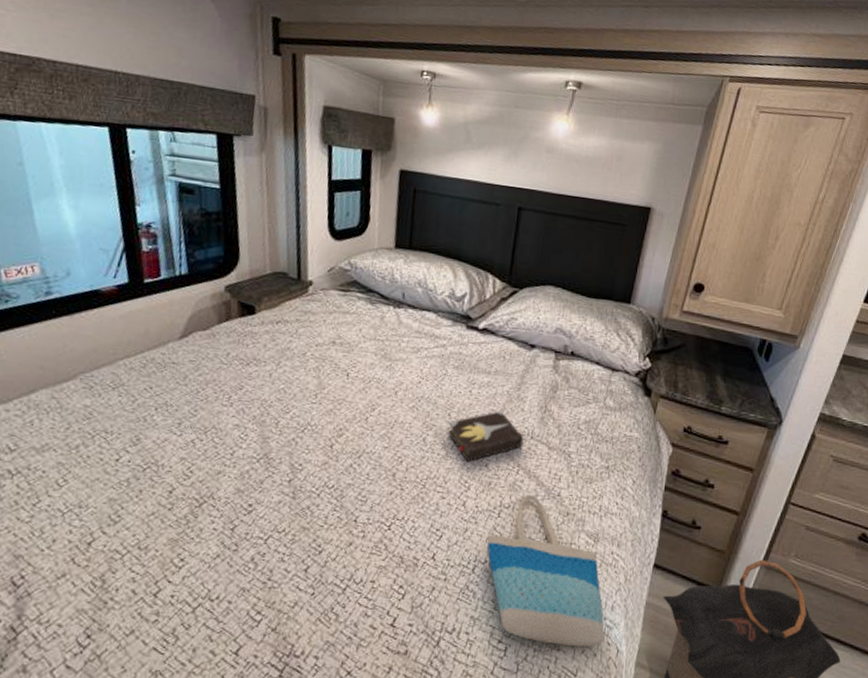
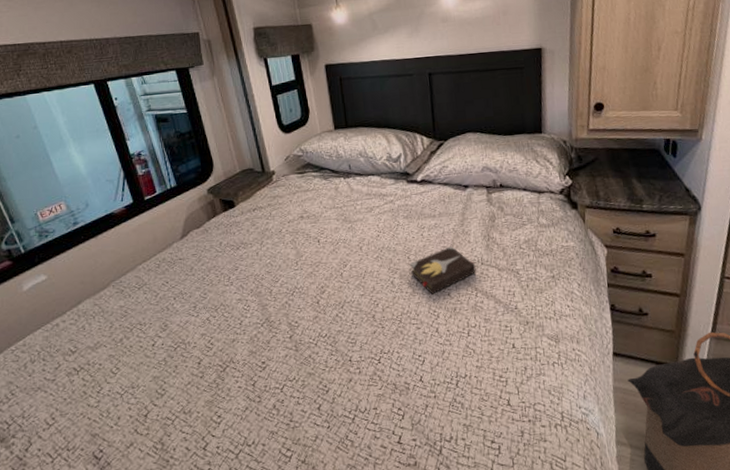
tote bag: present [486,494,605,647] -> none [463,312,584,437]

